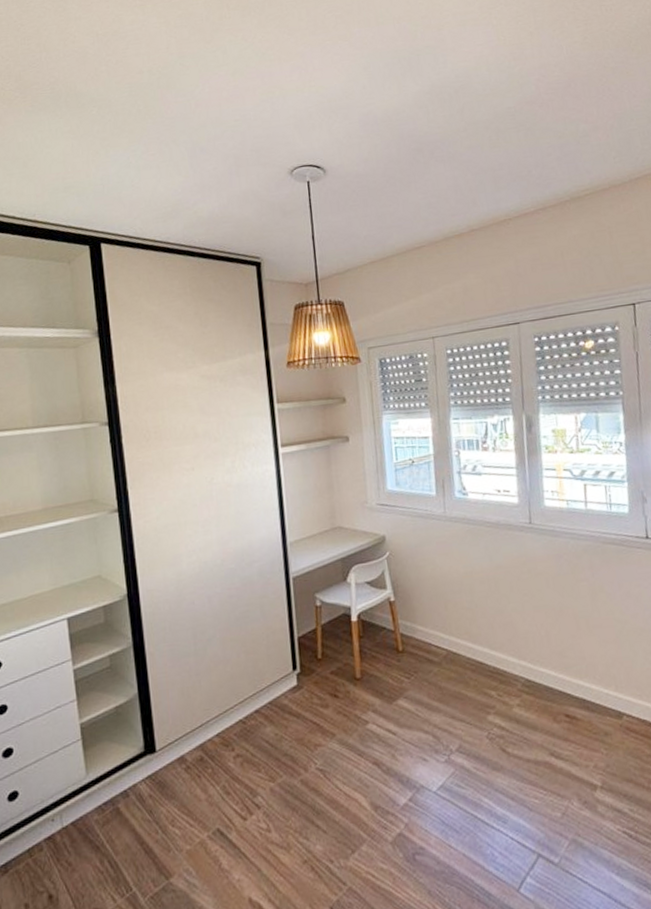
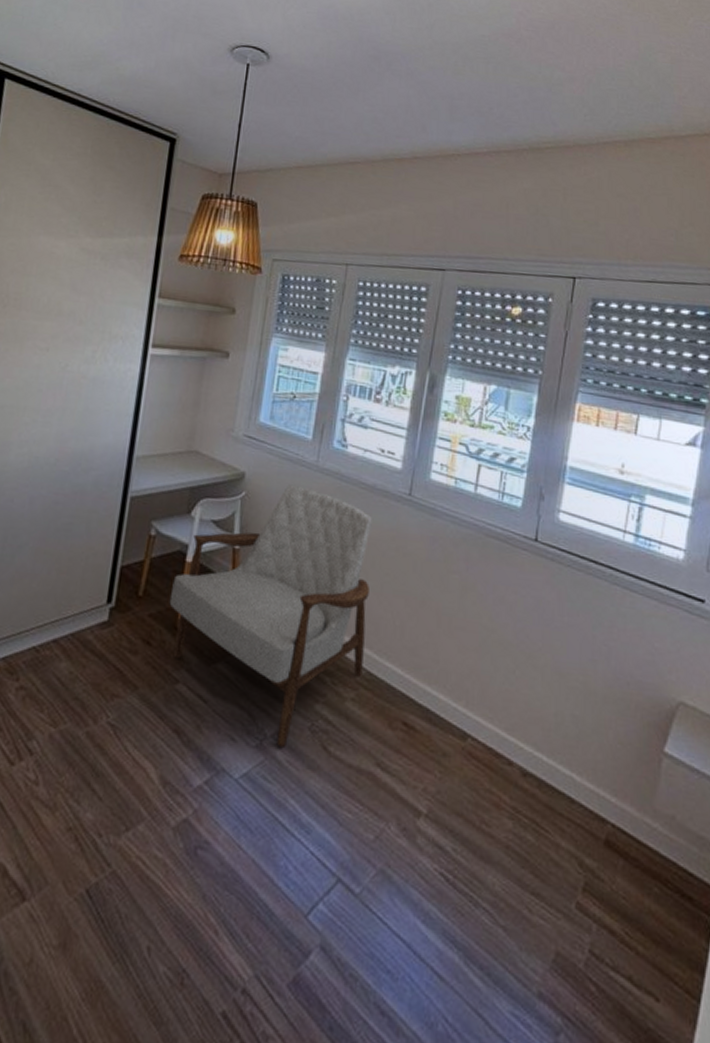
armchair: none [344,536,523,758] -> present [169,484,372,747]

